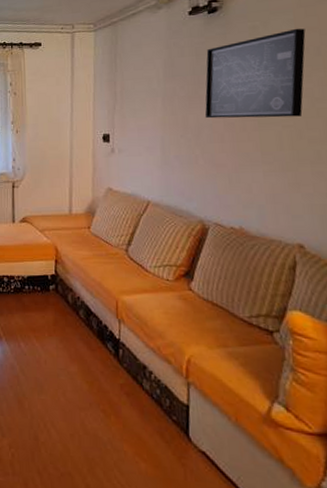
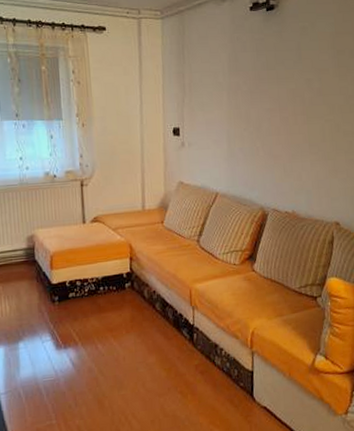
wall art: present [204,28,306,119] -> none [264,31,343,113]

